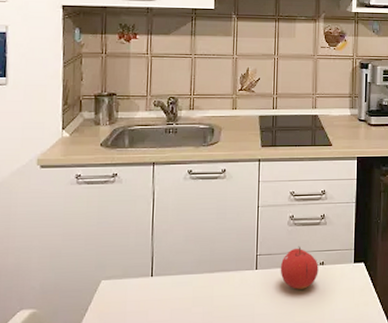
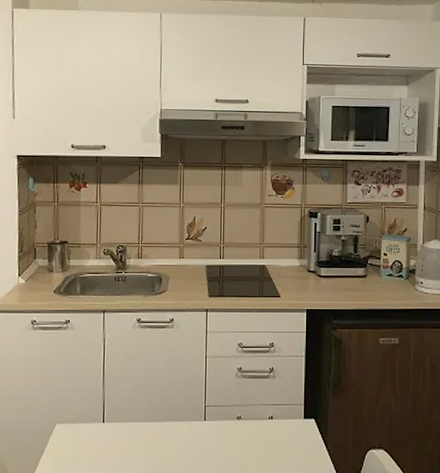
fruit: present [280,246,319,290] -> none [228,399,267,443]

